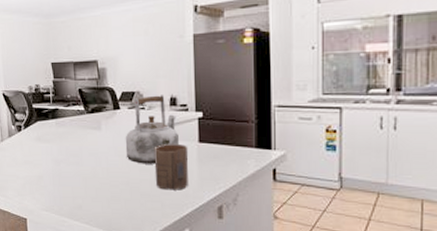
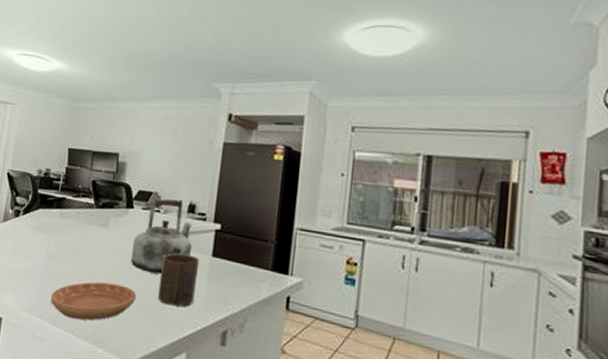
saucer: none [63,178,136,212] -> present [50,282,136,321]

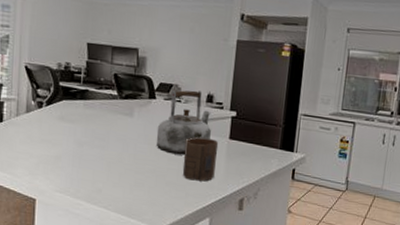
saucer: present [50,282,136,321] -> none [82,164,163,197]

